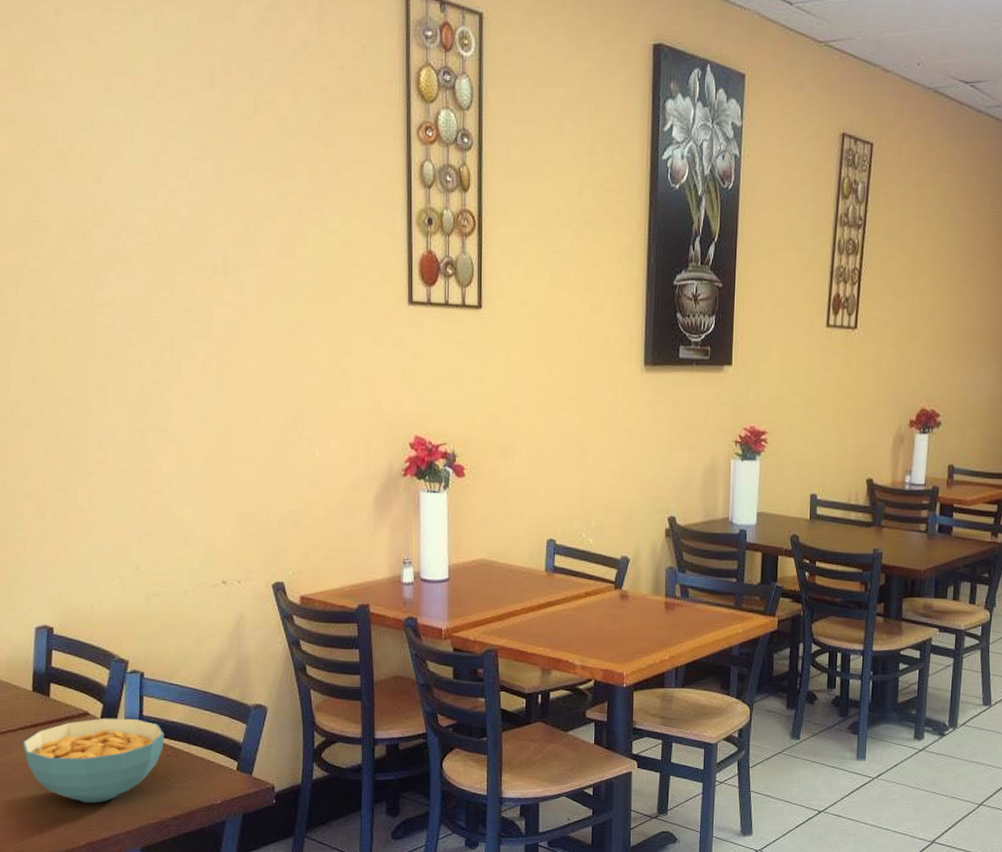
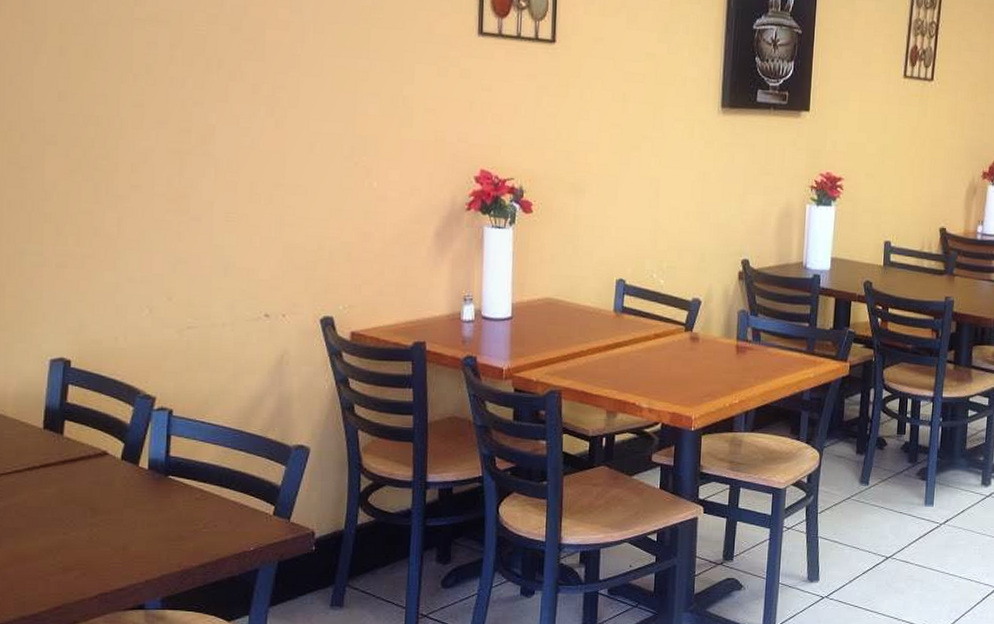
cereal bowl: present [22,718,165,803] -> none [29,458,193,550]

